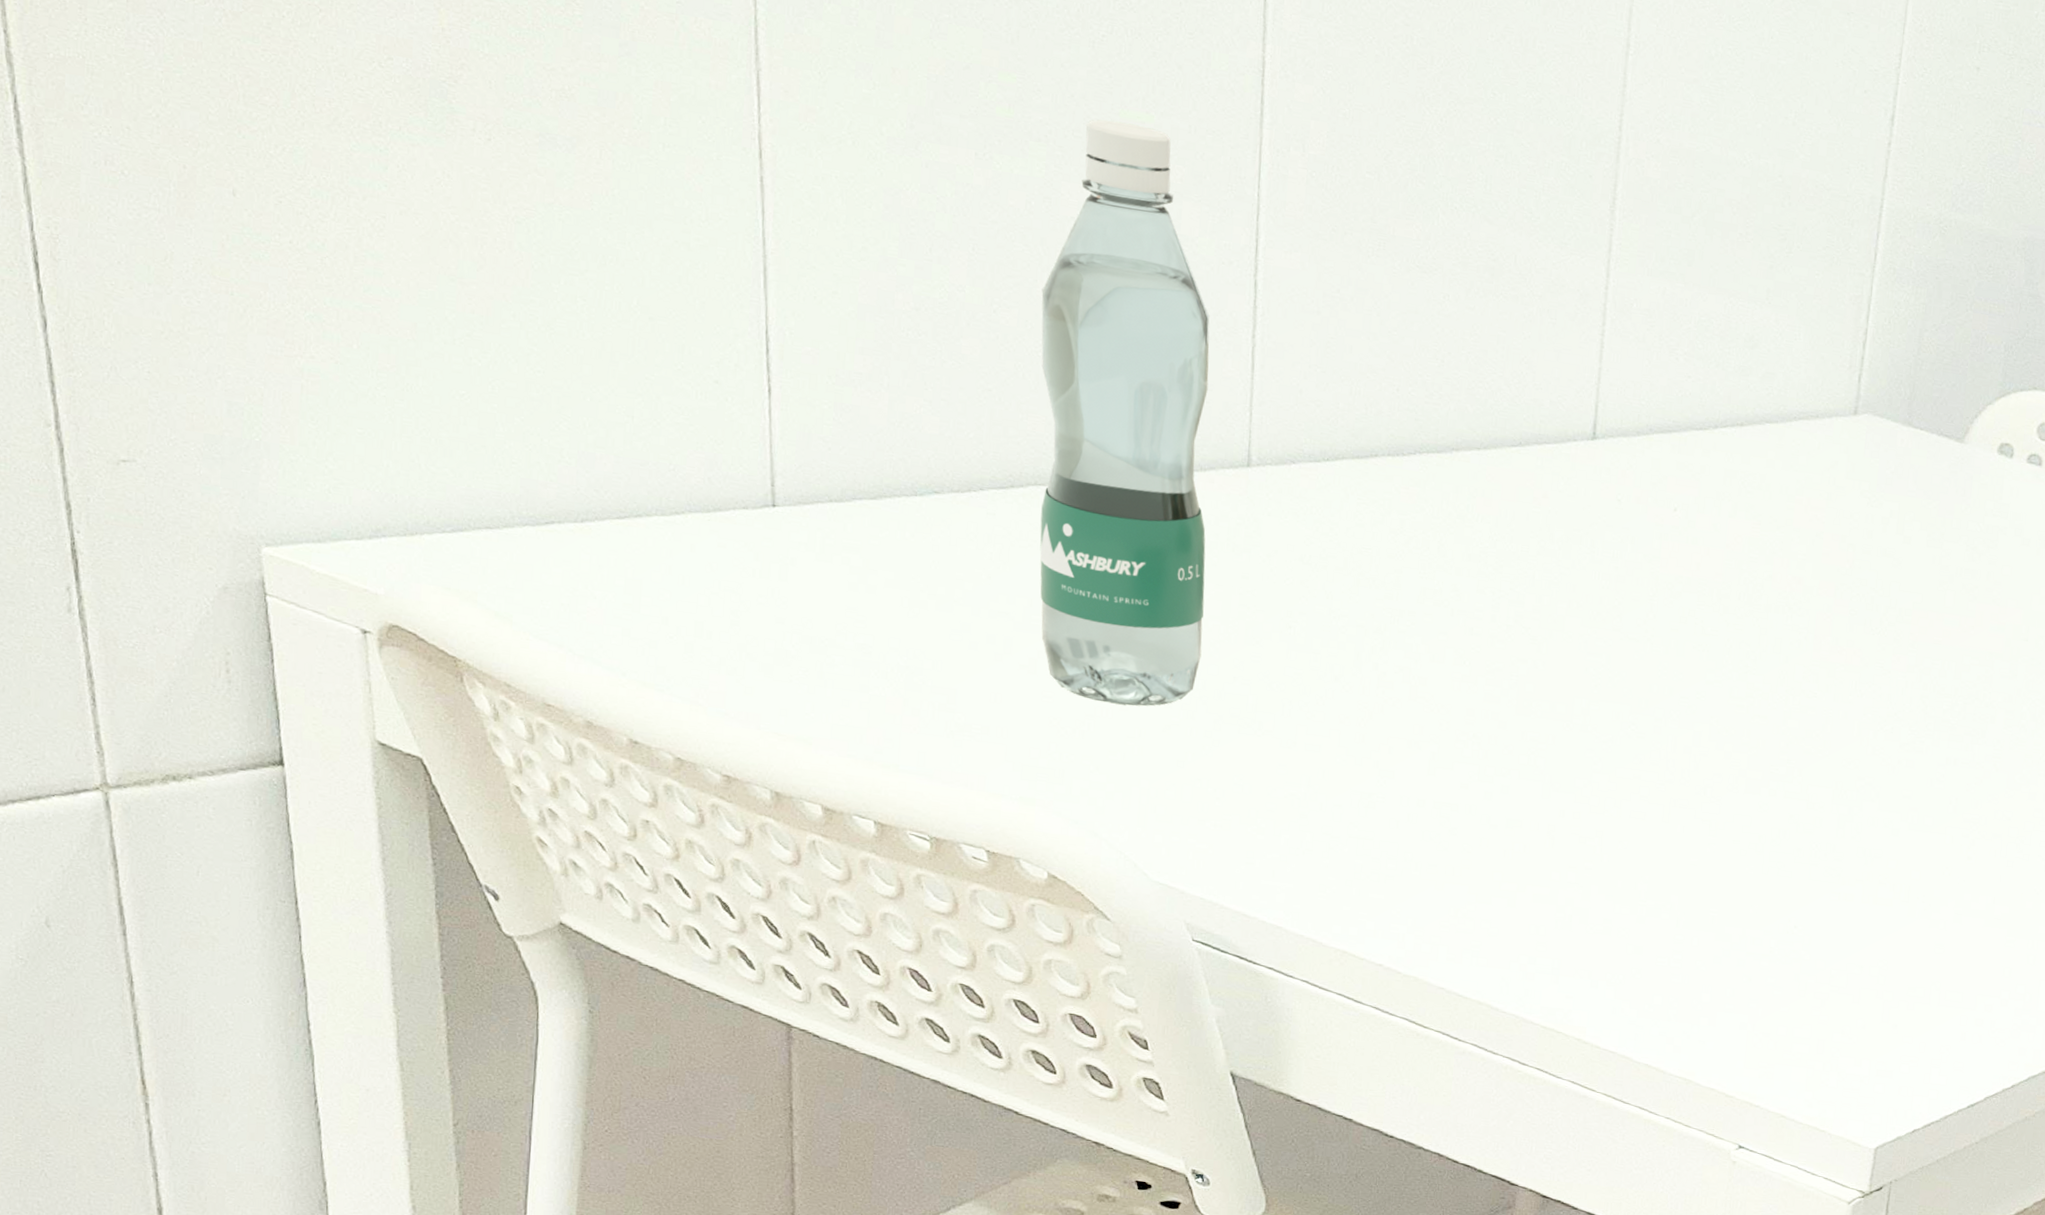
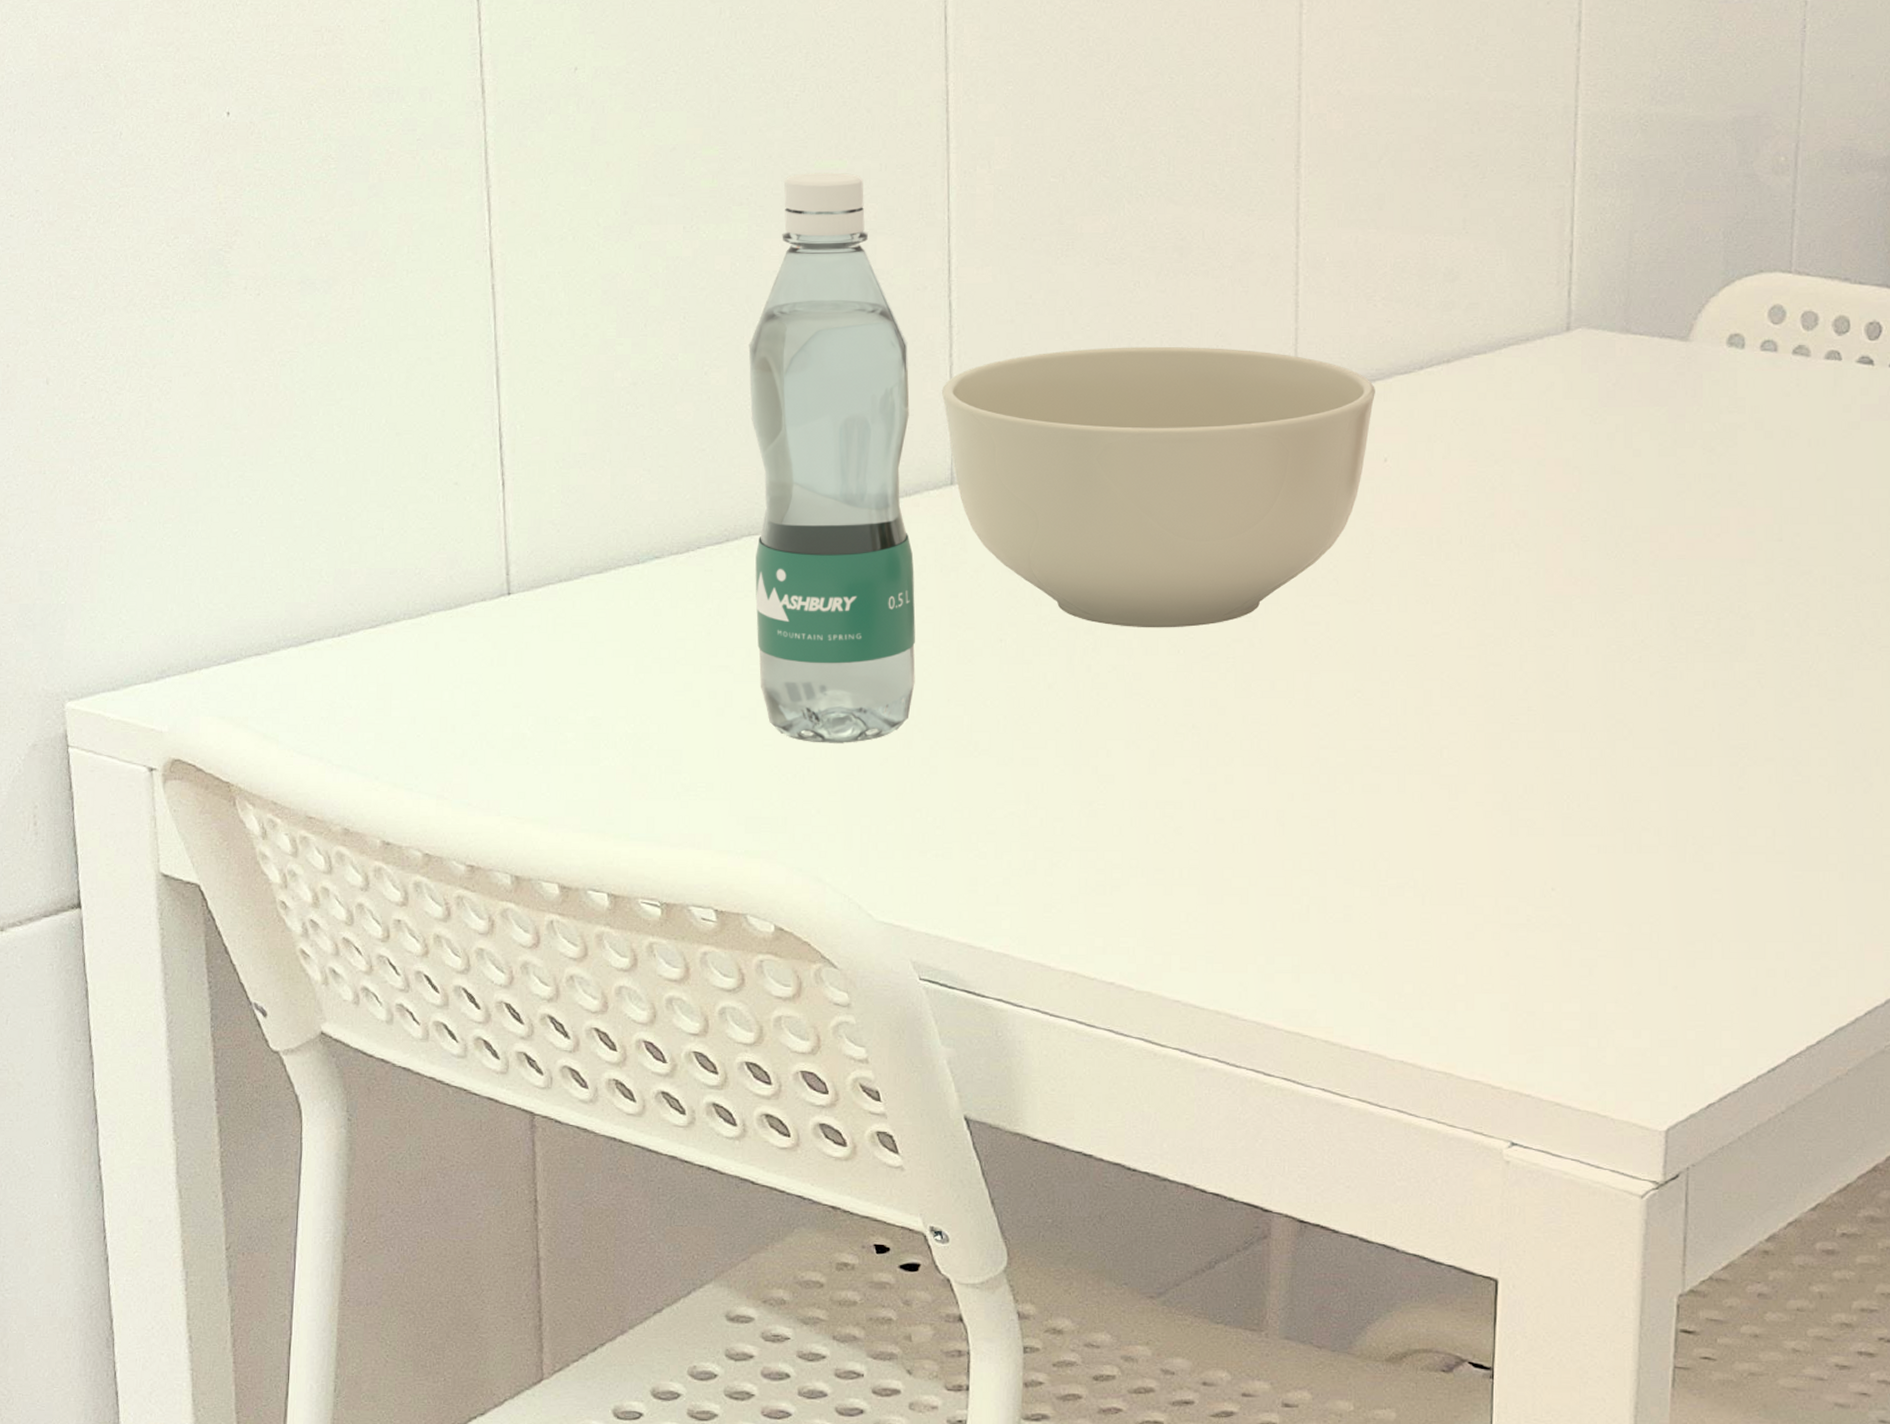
bowl: none [1242,349,1671,642] -> present [941,346,1375,628]

